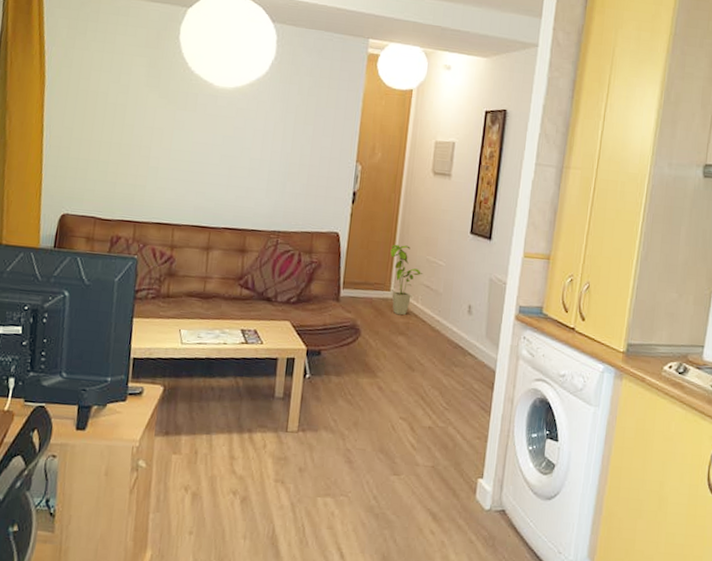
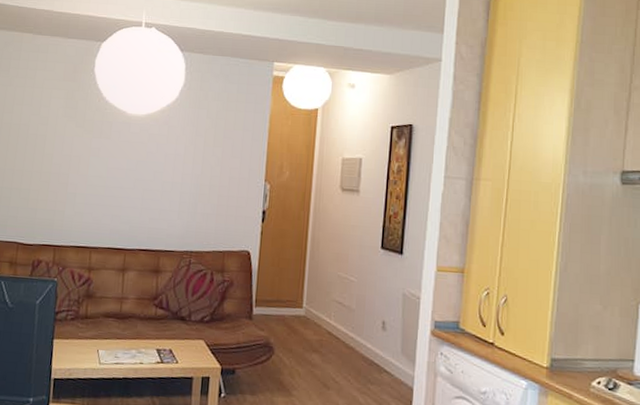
house plant: present [390,244,424,316] -> none [301,261,335,333]

